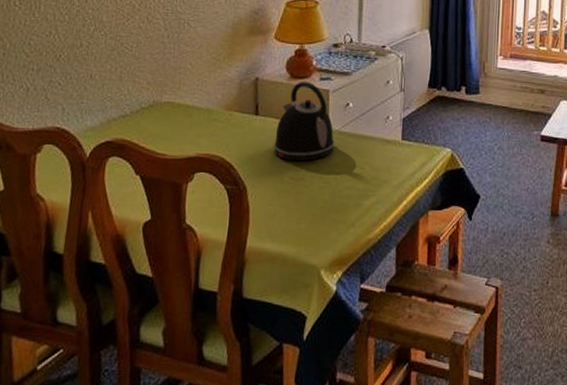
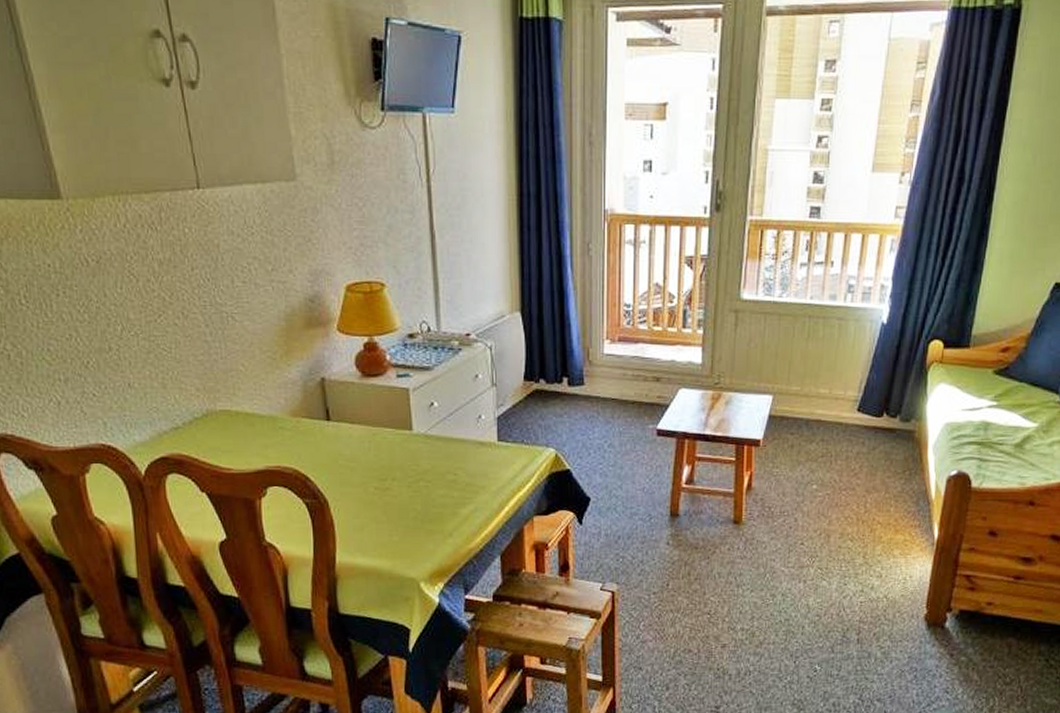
kettle: present [273,81,335,162] -> none [351,379,422,470]

